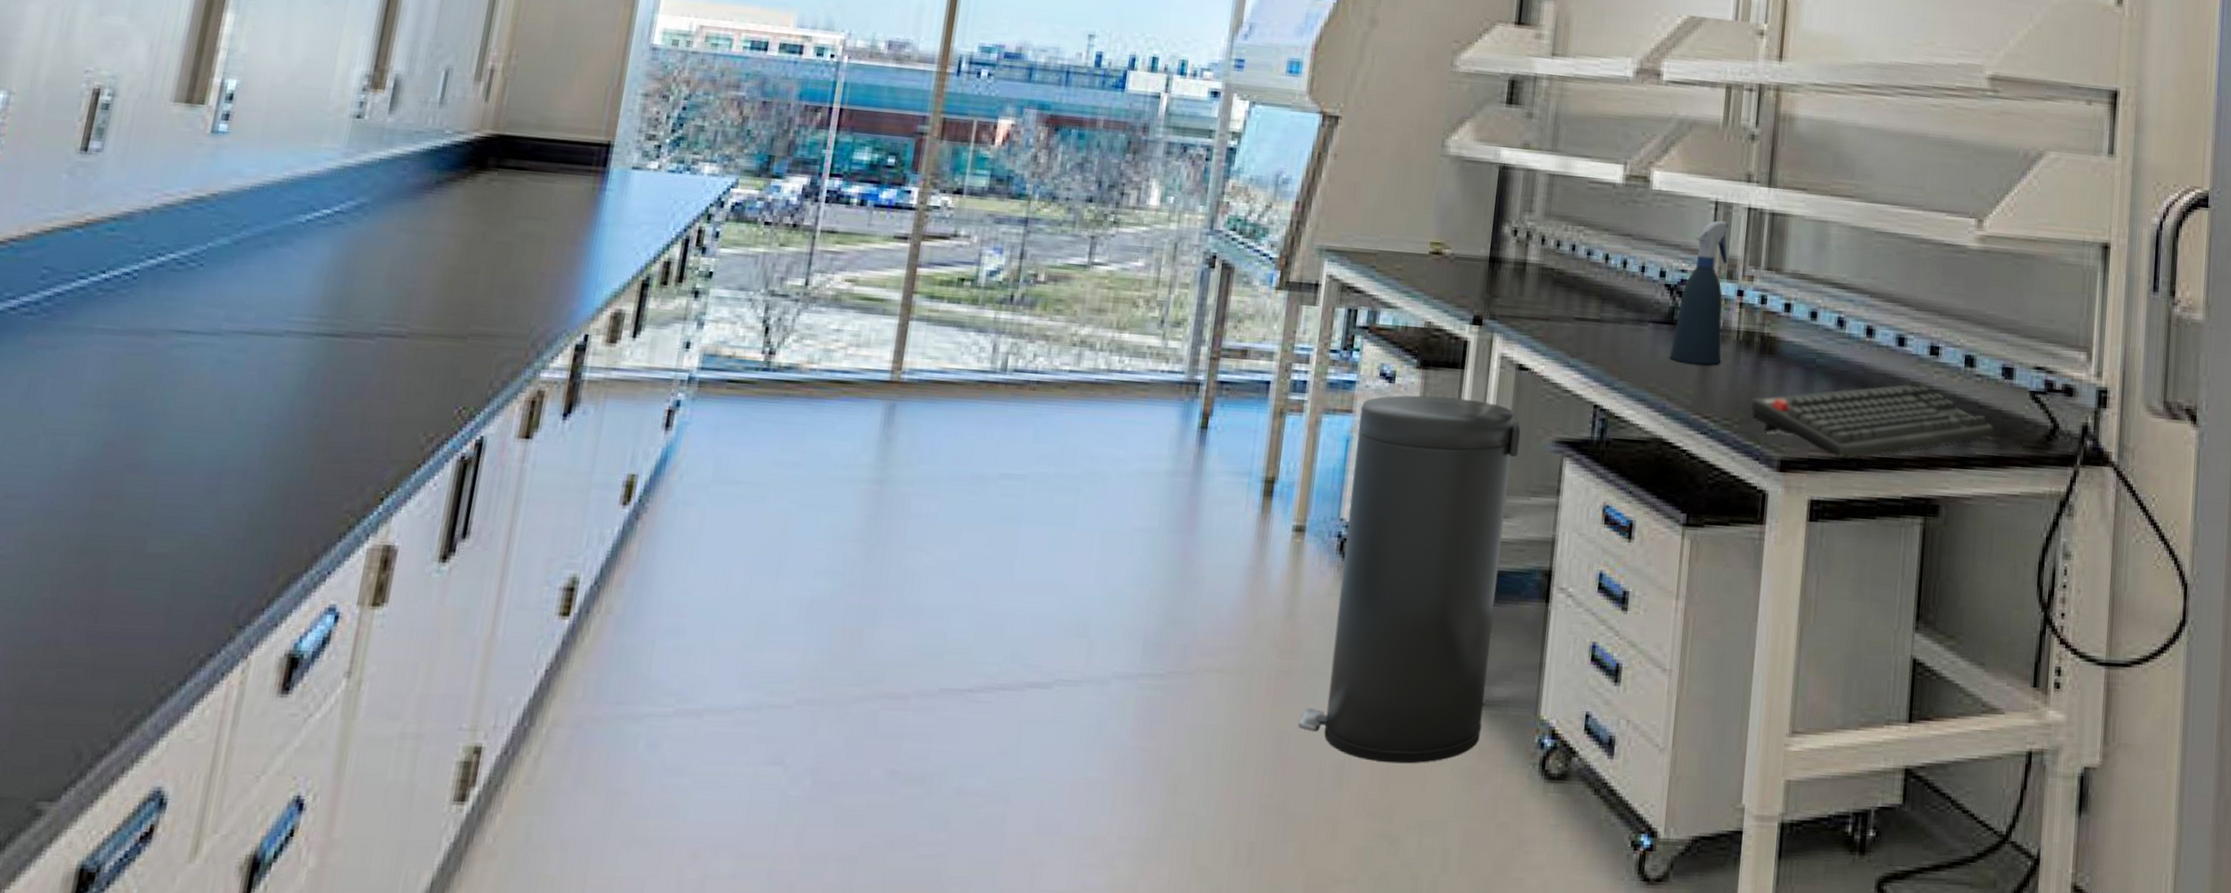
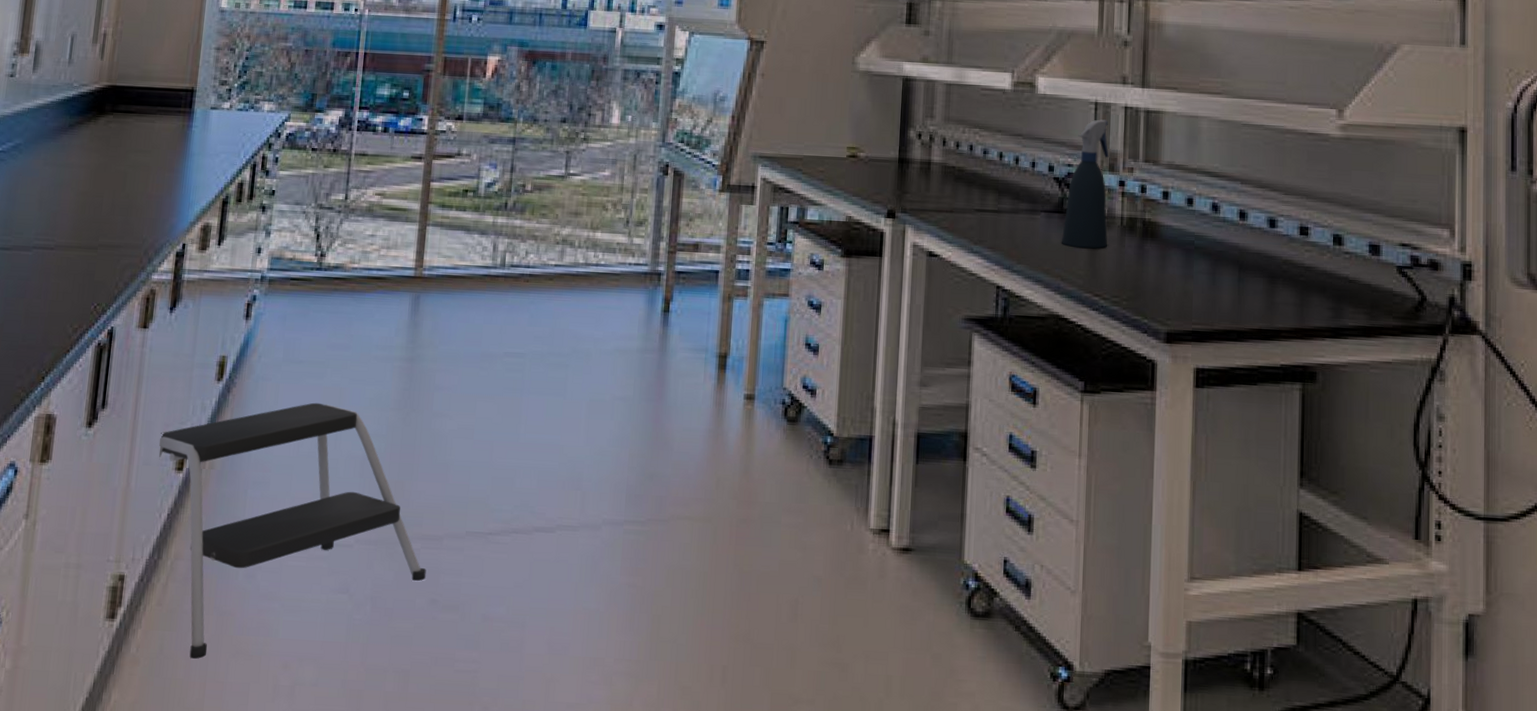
step stool: none [537,532,886,849] -> present [158,402,426,659]
pedal bin: present [1298,395,1521,764] -> none [758,280,934,601]
computer keyboard: present [1751,384,1995,459] -> none [1137,262,1365,331]

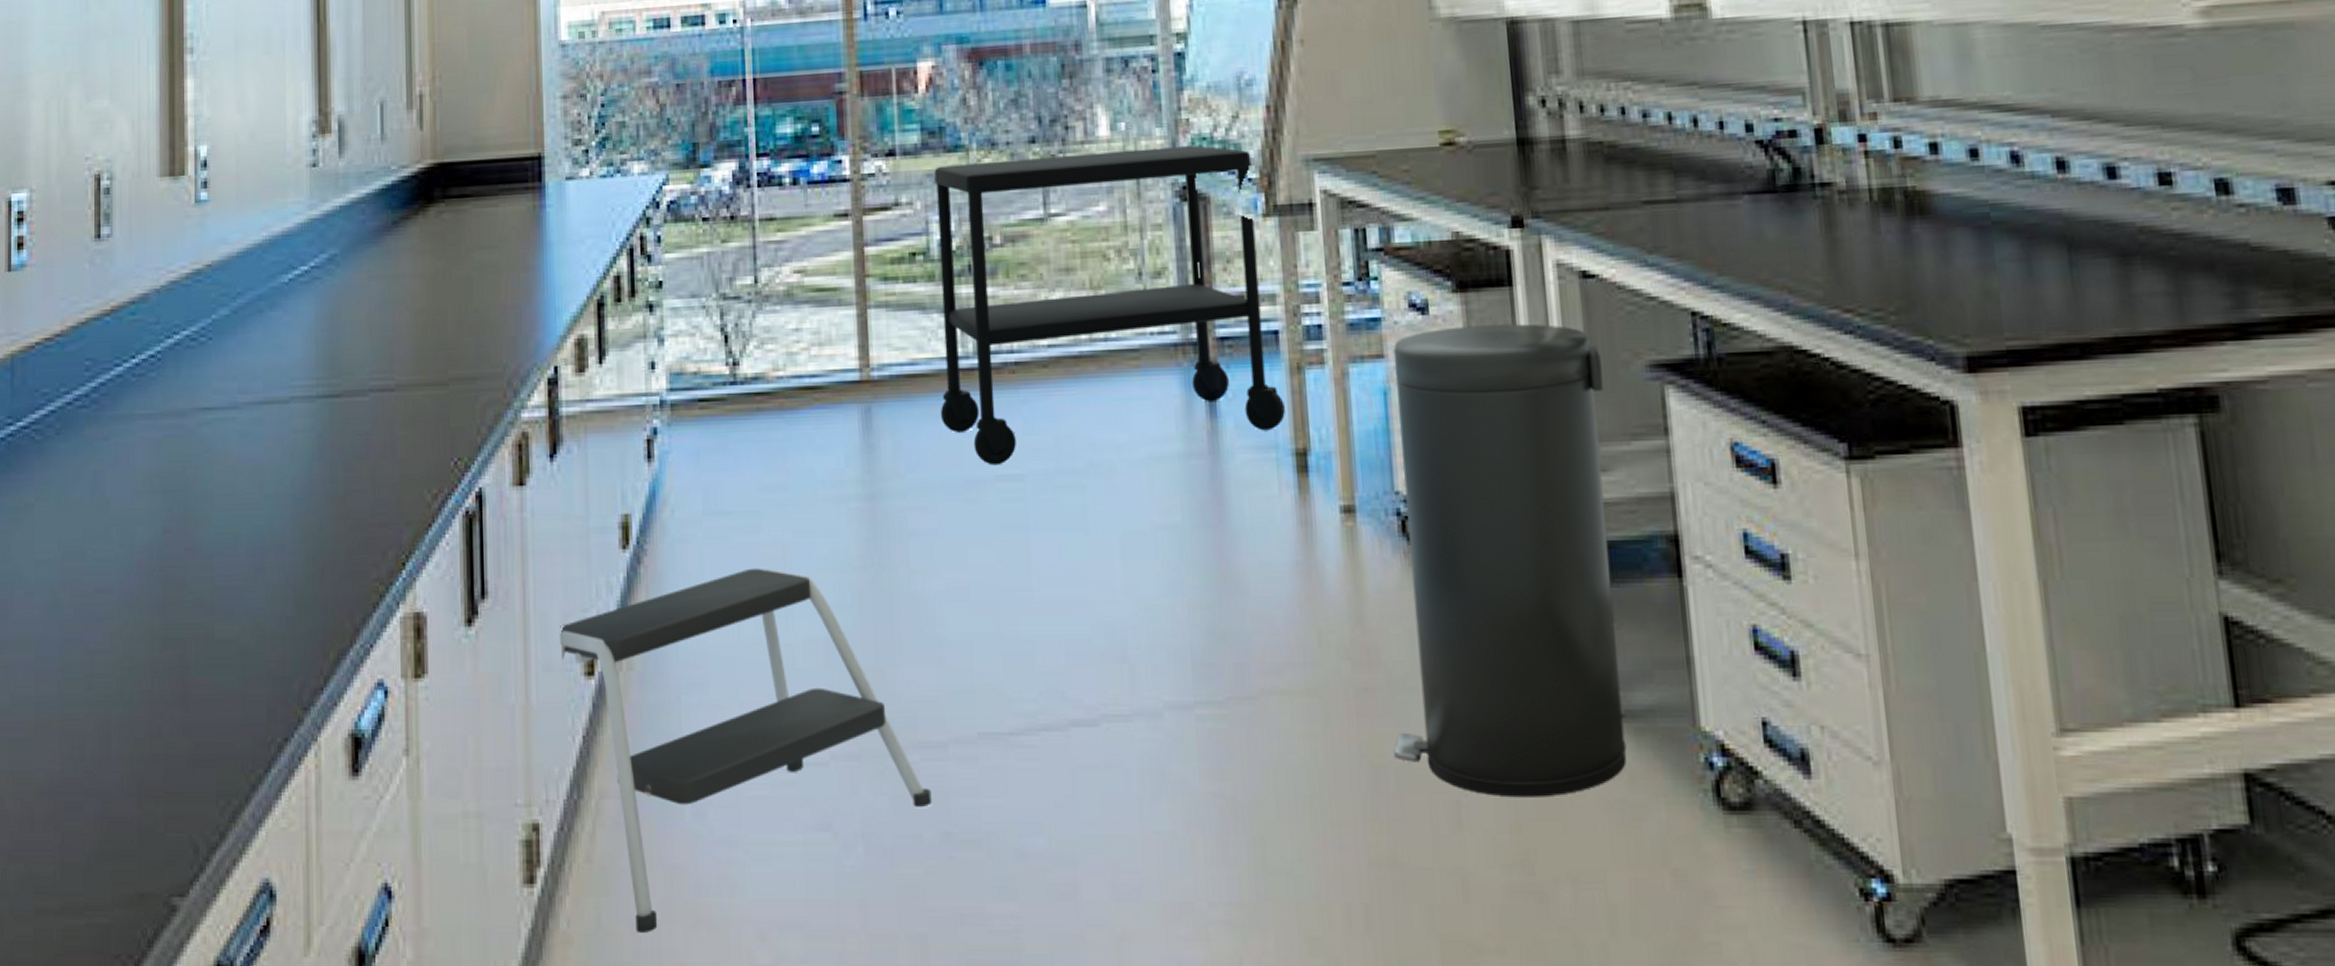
utility cart: none [470,131,717,345] -> present [934,145,1285,466]
pedal bin: none [758,280,934,601] -> present [1393,323,1627,798]
spray bottle: present [1062,119,1109,250] -> none [1780,45,1853,243]

